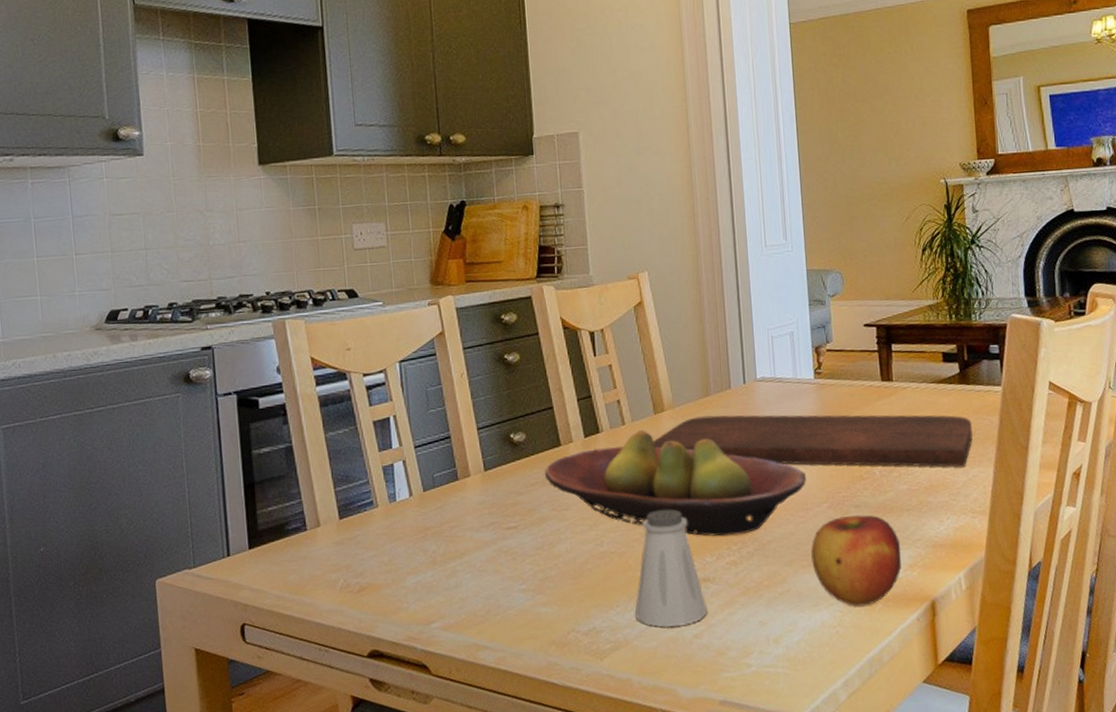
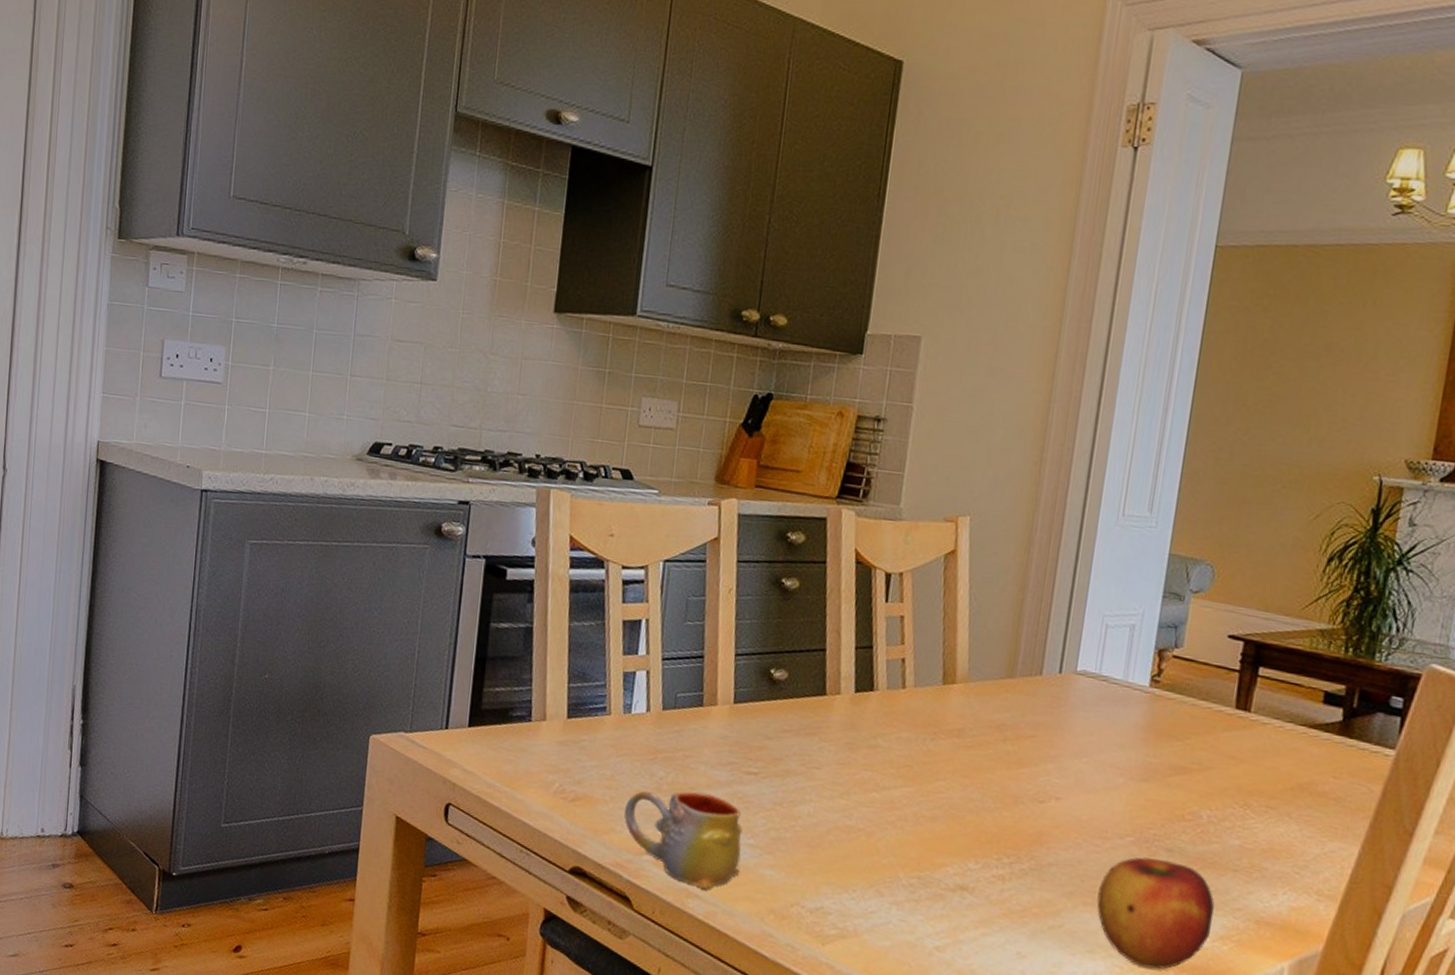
mug: none [407,554,518,639] -> present [624,790,743,889]
fruit bowl: present [545,430,806,536] -> none [801,698,1113,848]
saltshaker: present [635,509,708,628] -> none [872,795,958,933]
cutting board: present [653,414,973,467] -> none [934,698,1344,837]

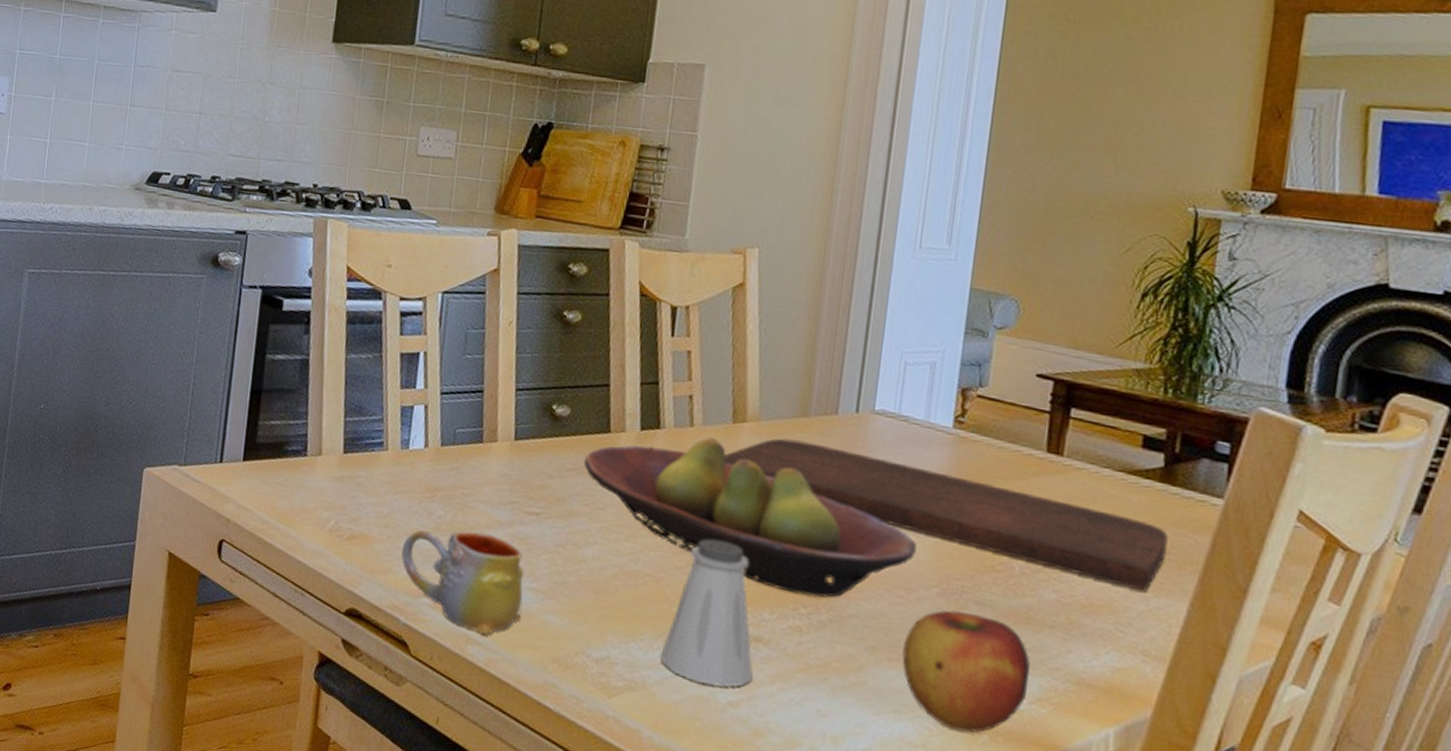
fruit bowl: none [801,698,1113,848] -> present [584,437,917,598]
saltshaker: none [872,795,958,933] -> present [661,539,753,687]
cutting board: none [934,698,1344,837] -> present [724,438,1168,592]

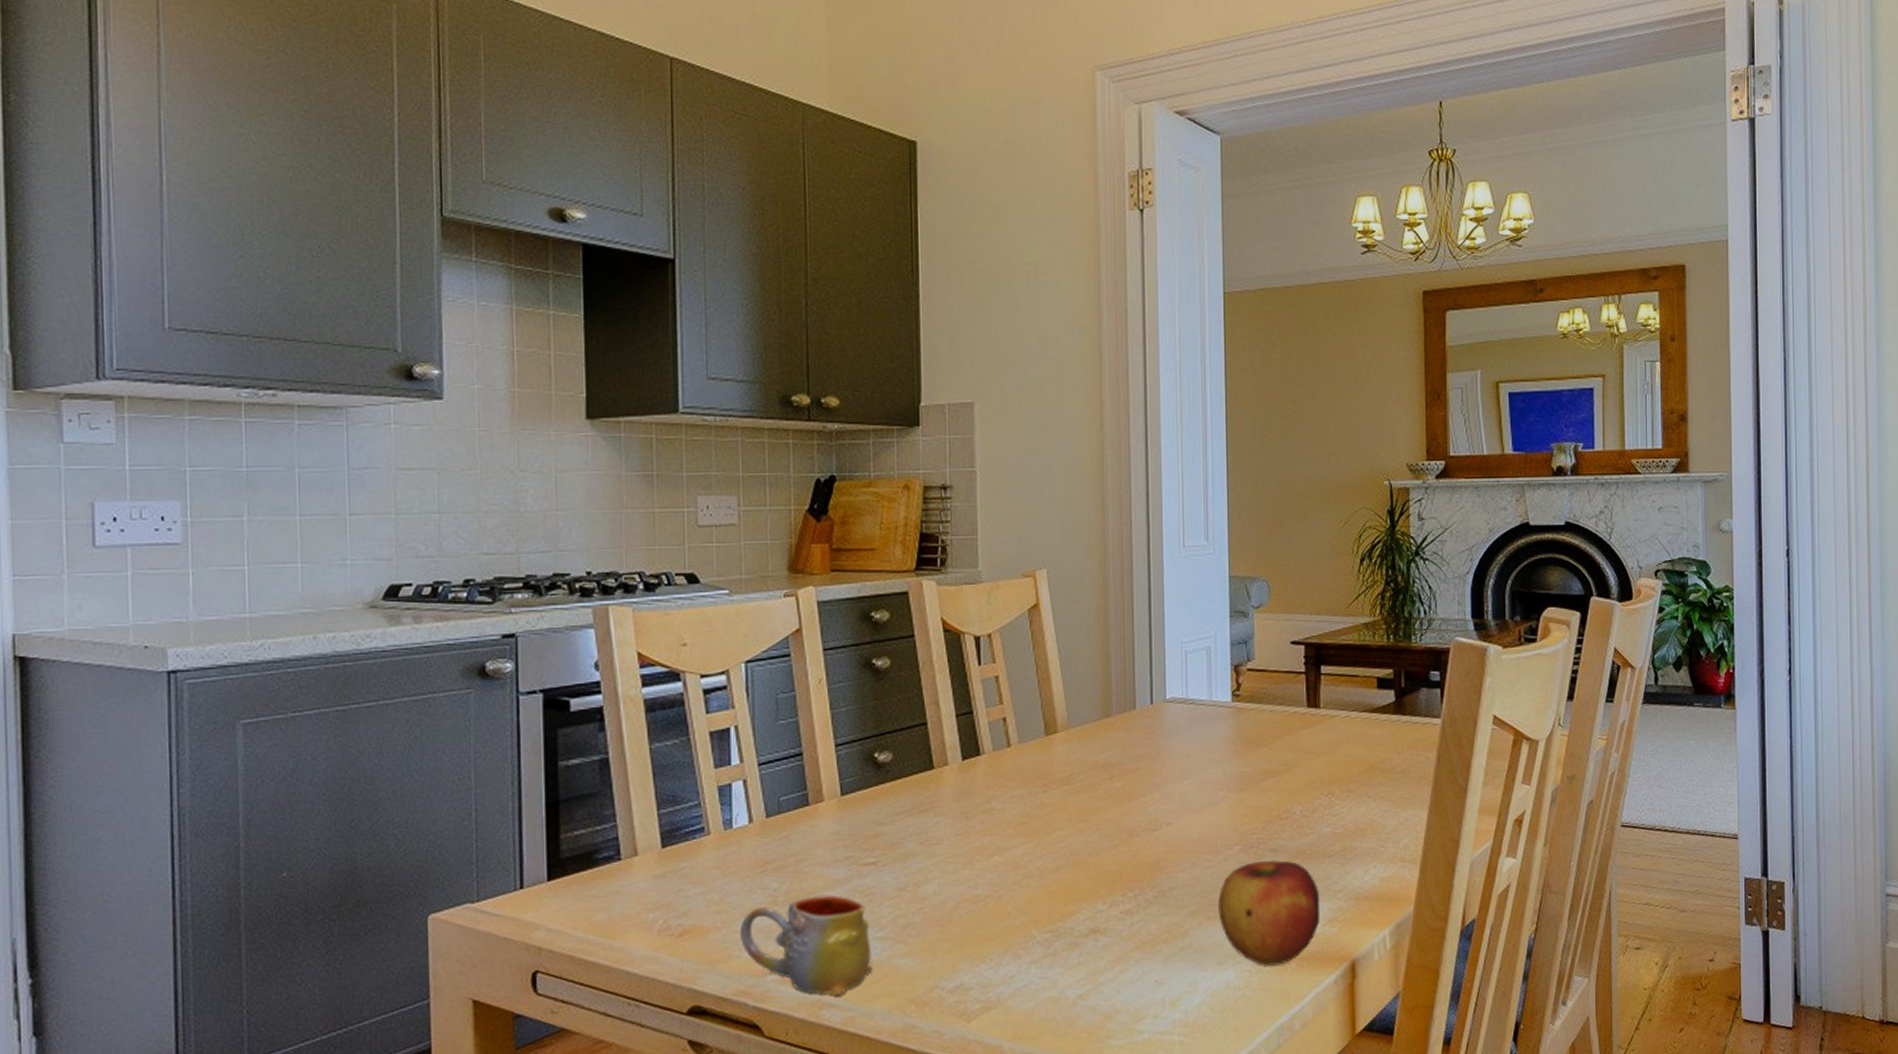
fruit bowl: present [584,437,917,598] -> none [913,754,1217,881]
saltshaker: present [661,539,753,687] -> none [1012,847,1096,987]
cutting board: present [724,438,1168,592] -> none [1043,739,1406,809]

